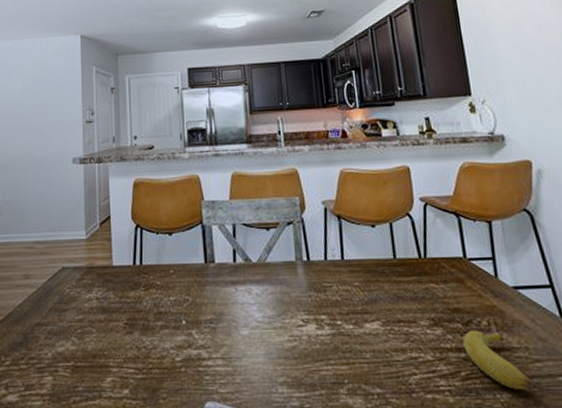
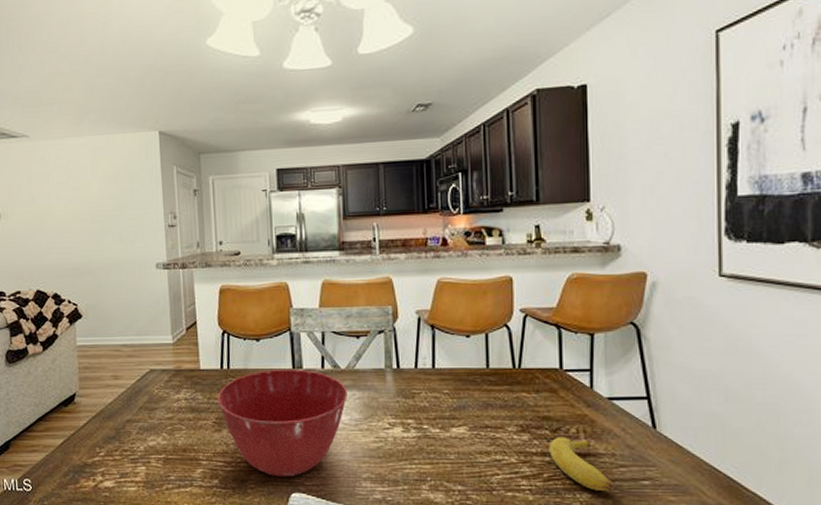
mixing bowl: none [129,263,261,384] -> present [217,368,349,477]

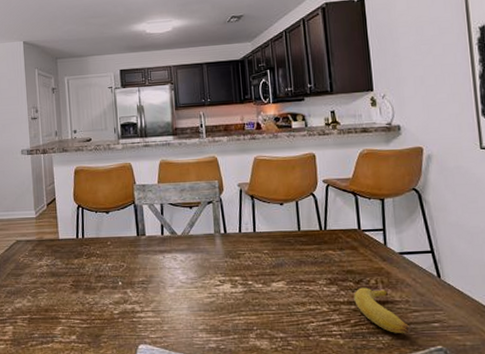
mixing bowl: present [217,368,349,477] -> none [74,236,185,331]

